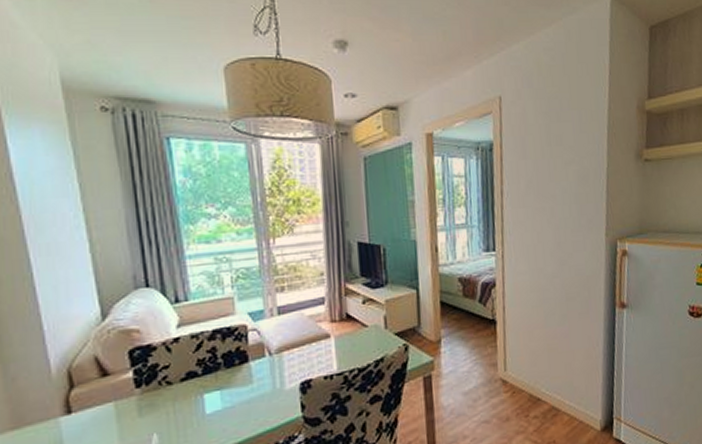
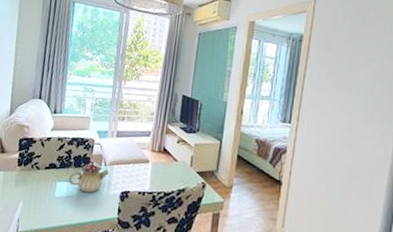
teapot: none [219,352,278,398] -> present [68,160,109,193]

